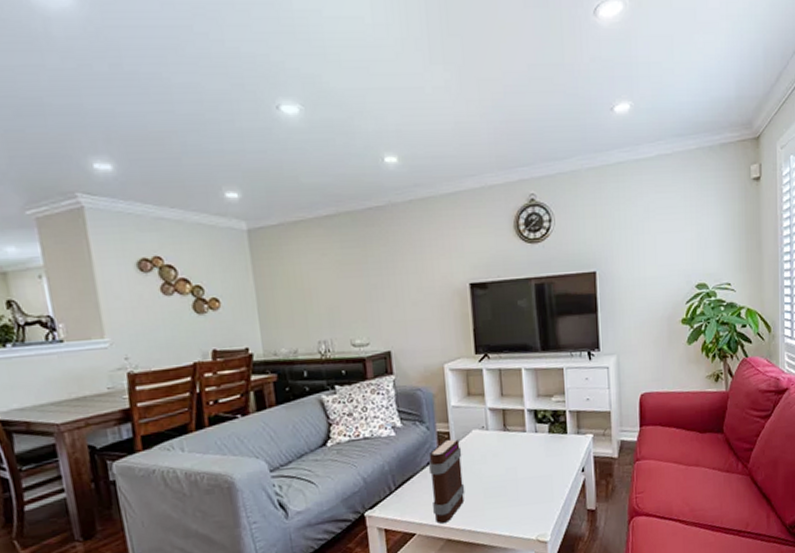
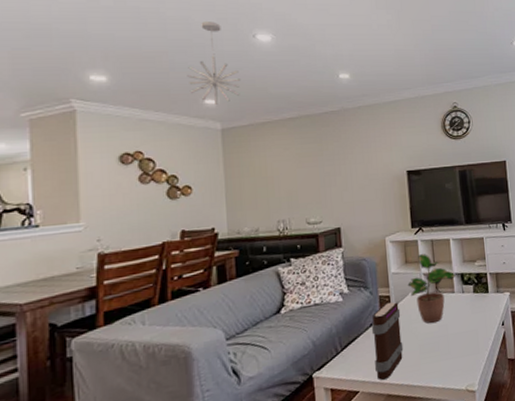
pendant light: none [202,89,266,199] -> present [187,21,241,105]
potted plant: none [470,385,528,466] -> present [407,254,456,324]

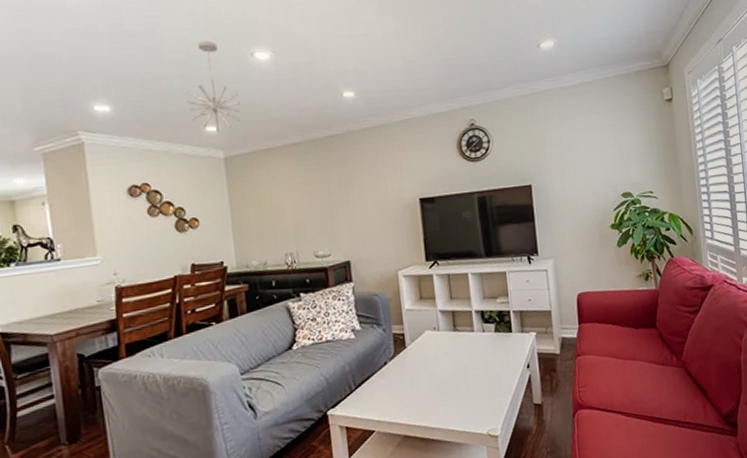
book: present [372,302,404,380] -> none [386,340,420,421]
potted plant: present [407,254,456,324] -> none [423,289,475,364]

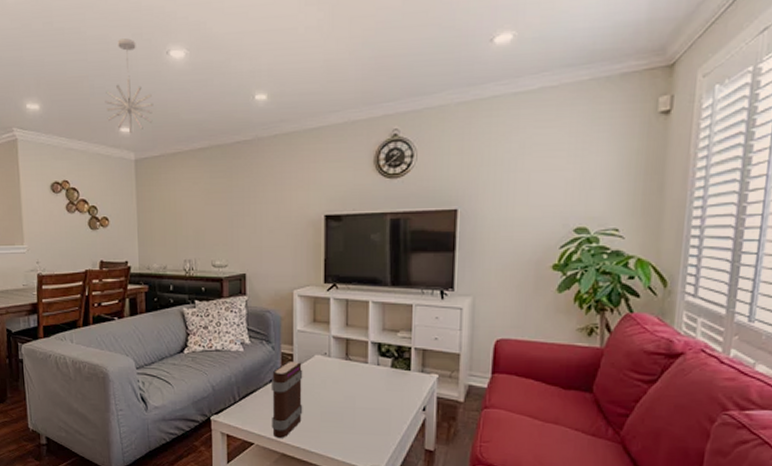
book: none [386,340,420,421] -> present [272,360,303,438]

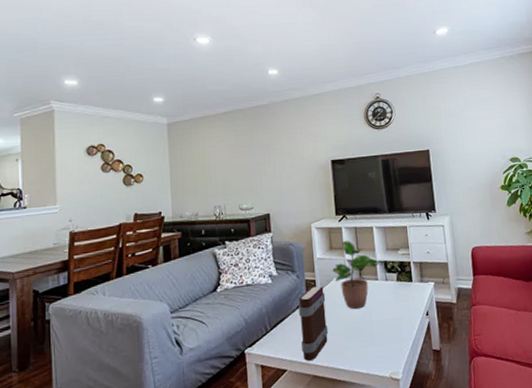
pendant light: present [105,38,154,133] -> none [139,28,184,102]
potted plant: none [314,314,372,393] -> present [332,241,379,309]

